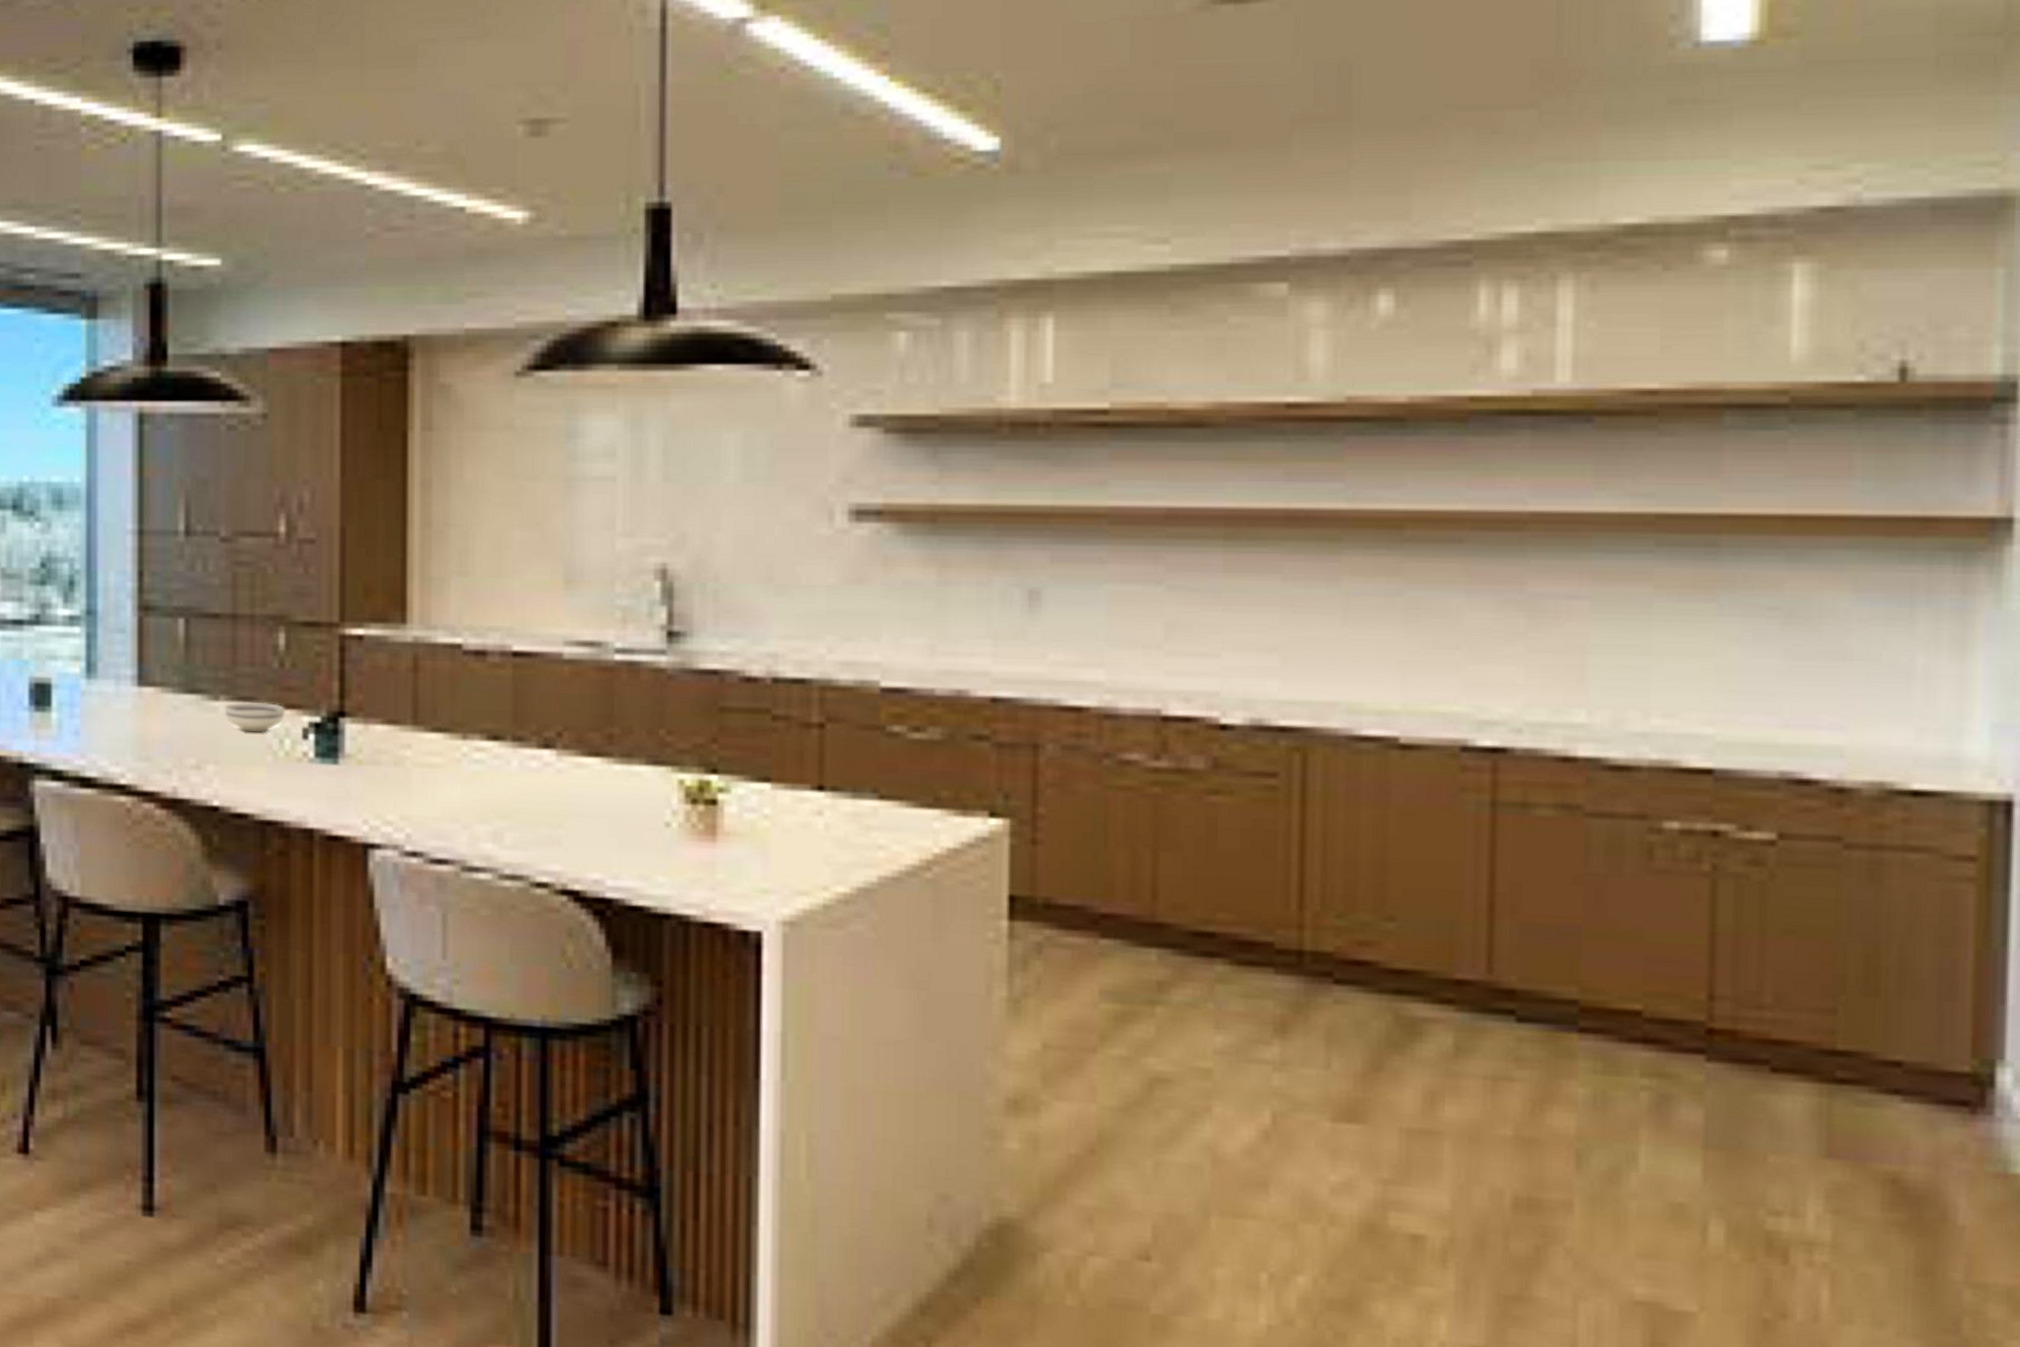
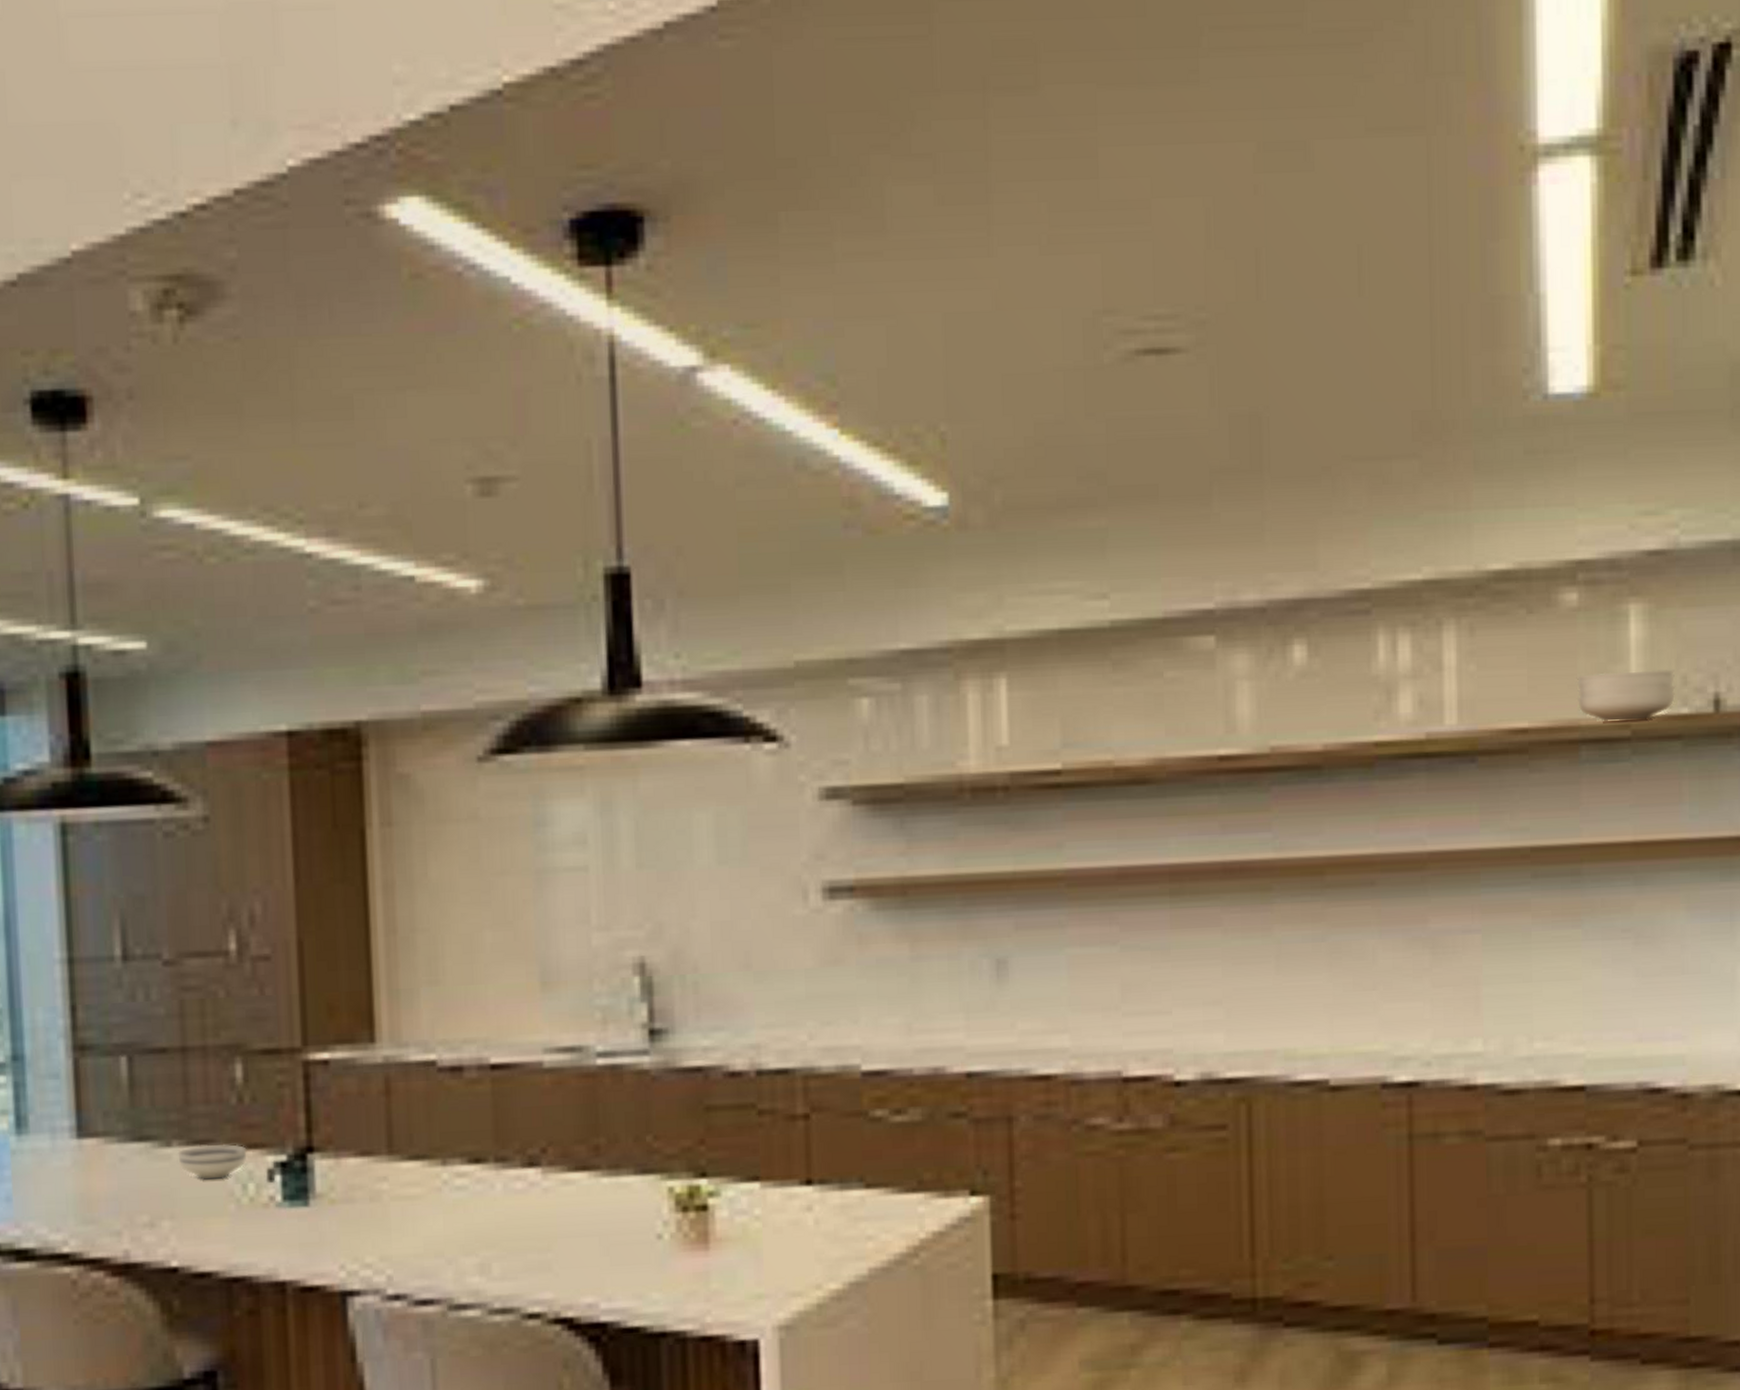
bowl: none [1722,334,1849,386] -> present [1576,669,1675,721]

